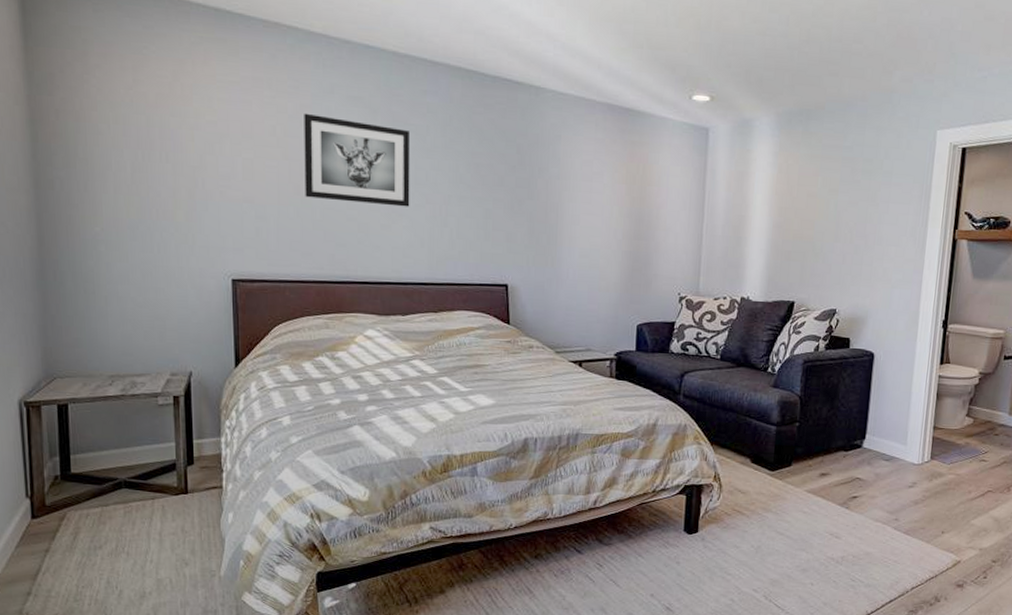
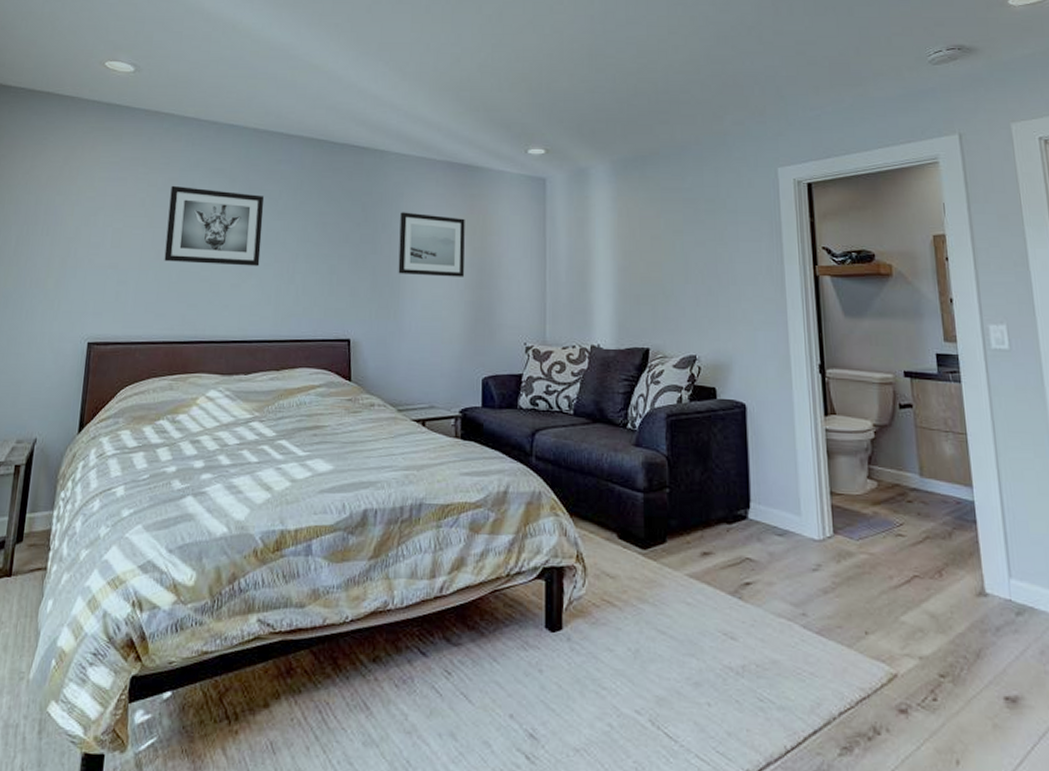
wall art: none [555,156,625,227] -> present [398,212,465,277]

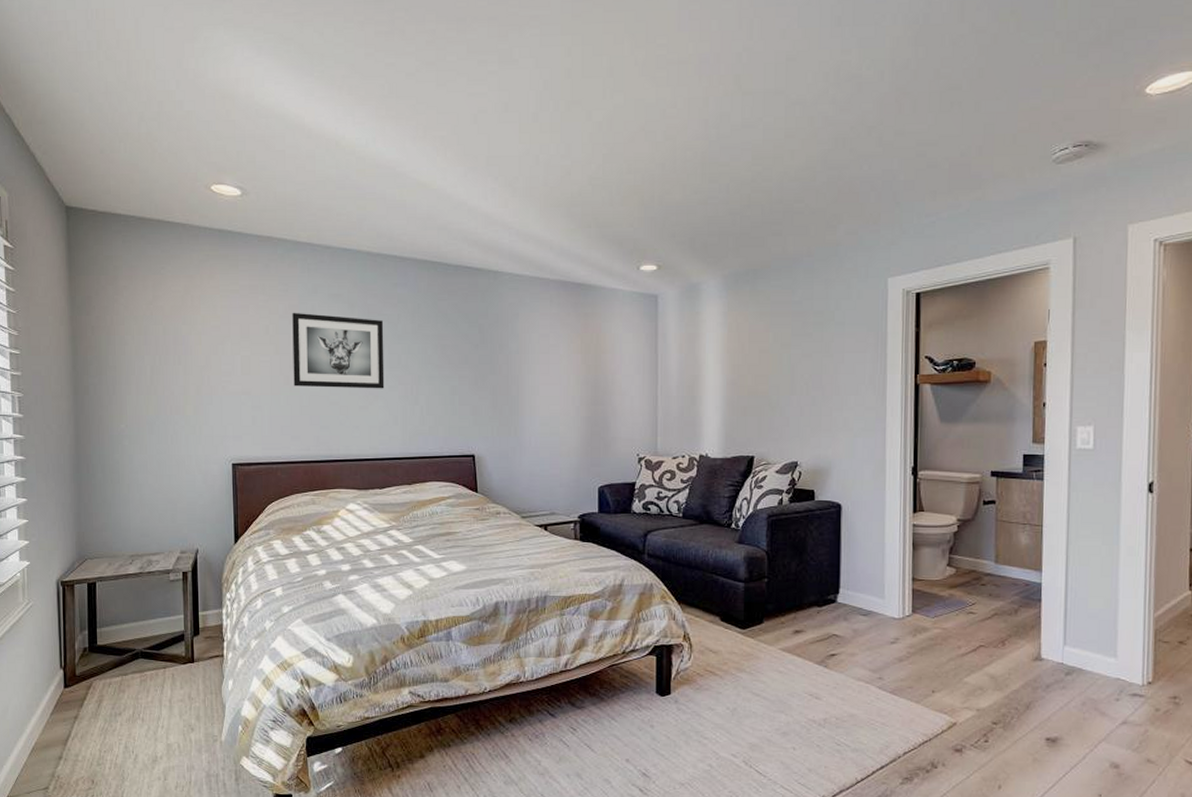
wall art: present [398,212,465,277] -> none [516,332,580,394]

